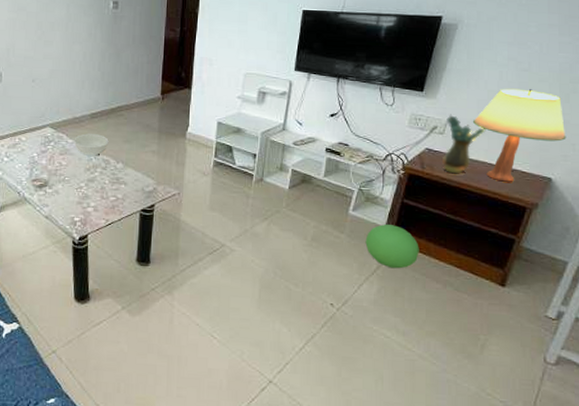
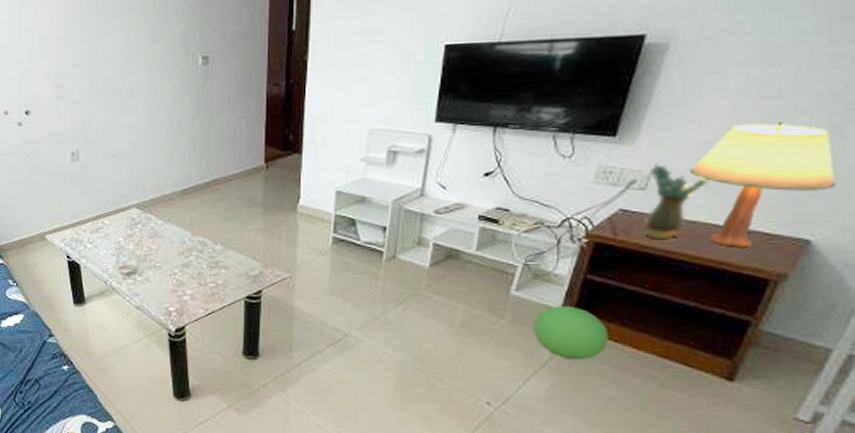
bowl: present [73,133,109,156] -> none [164,213,205,238]

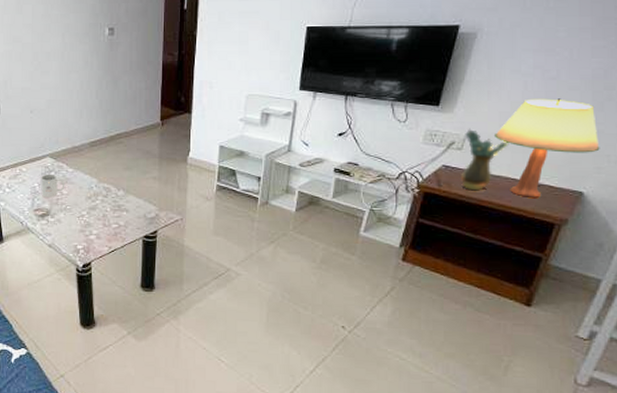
mug: none [125,226,154,255] -> present [40,174,65,199]
ball: present [533,306,609,360] -> none [378,245,436,290]

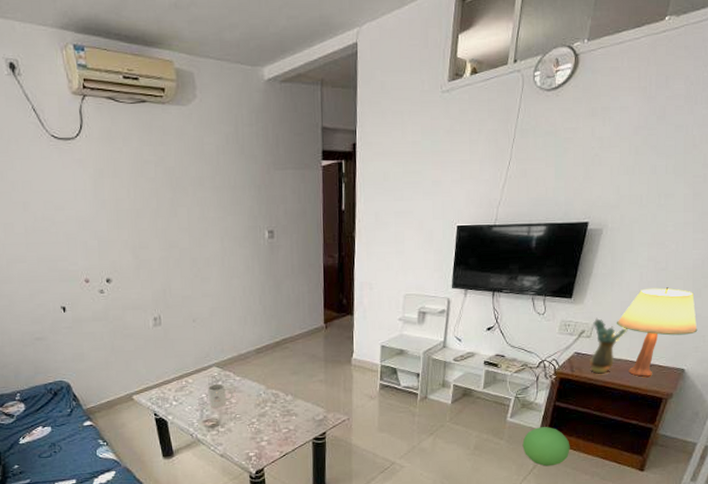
ball: none [378,245,436,290] -> present [522,427,570,467]

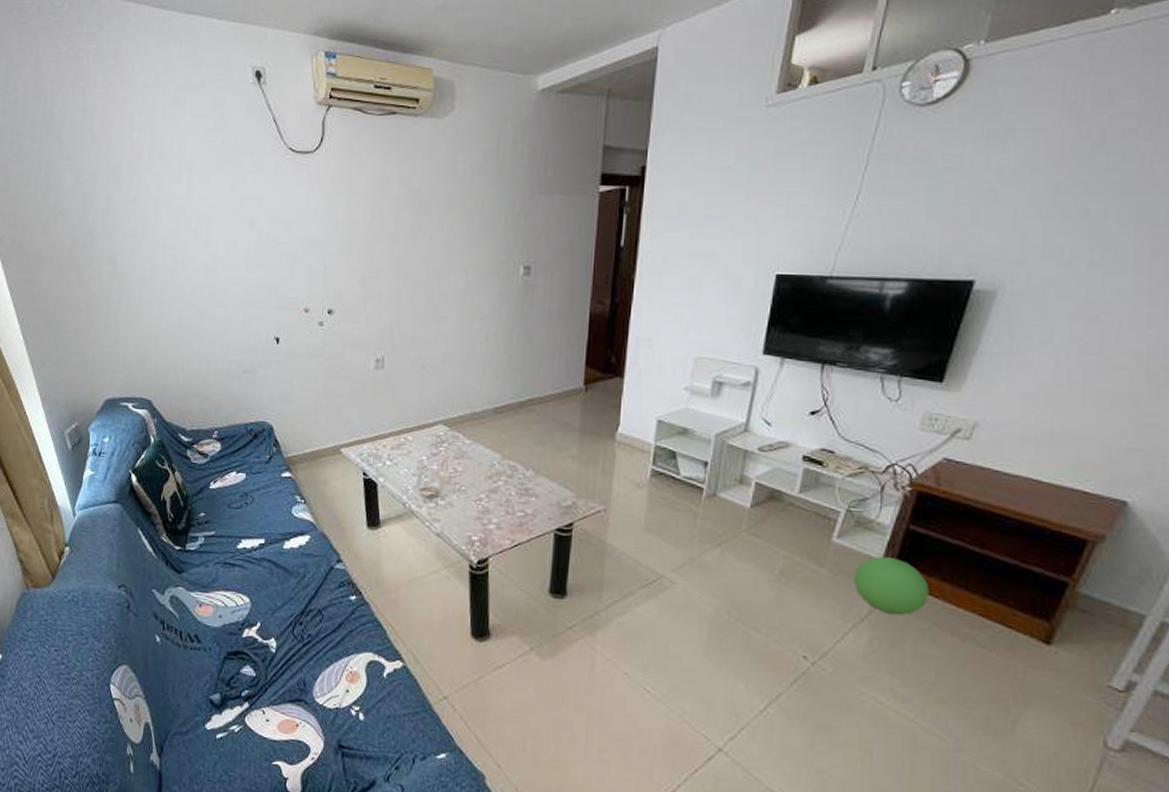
mug: present [207,383,233,409] -> none [429,445,460,476]
vase: present [590,317,628,374] -> none [967,412,1033,494]
table lamp: present [616,287,698,377] -> none [1012,378,1153,506]

